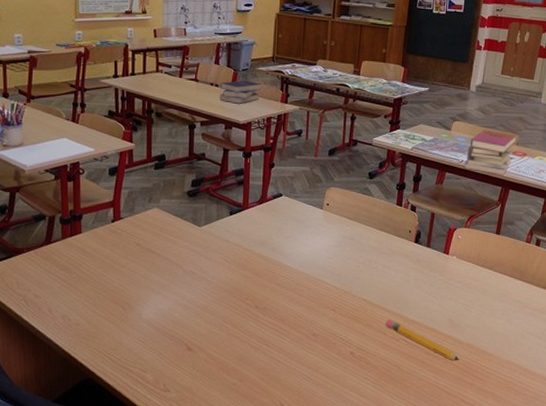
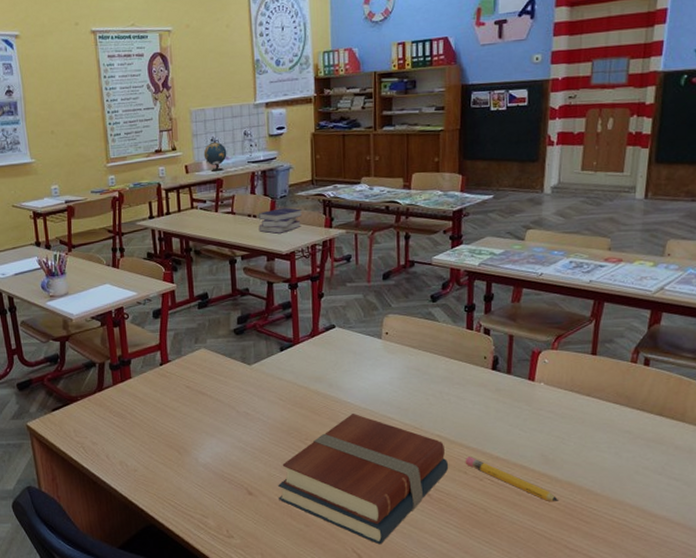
globe: none [173,10,196,39] -> present [203,141,227,171]
books: none [216,277,371,398] -> present [278,414,449,545]
books: present [463,129,517,175] -> none [544,235,608,287]

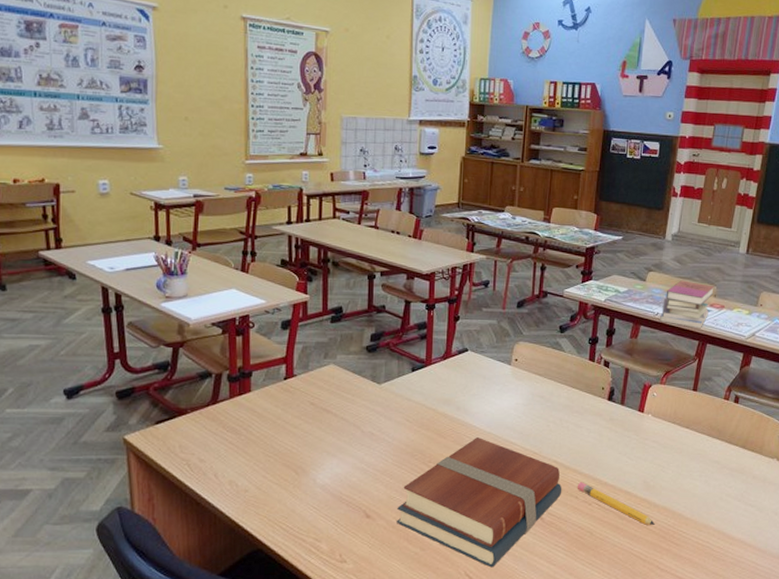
globe: present [203,141,227,171] -> none [351,152,376,183]
book: present [258,208,302,234] -> none [401,227,446,253]
books: none [544,235,608,287] -> present [659,280,714,329]

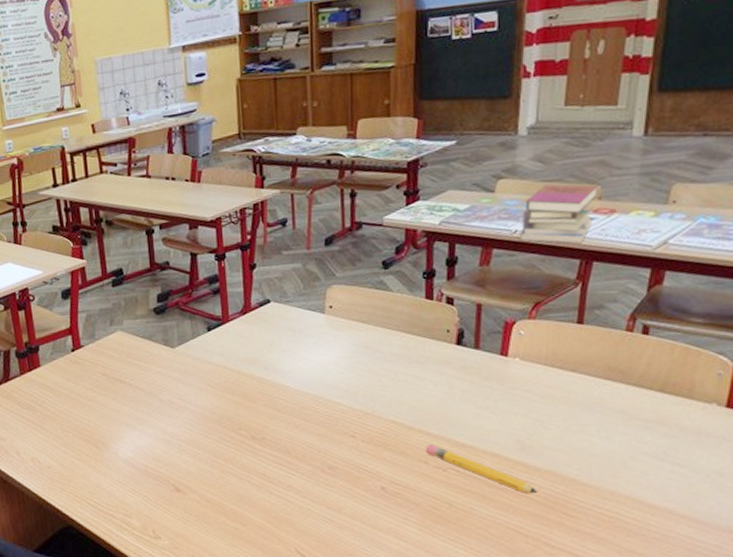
books: present [397,437,562,568] -> none [209,399,407,544]

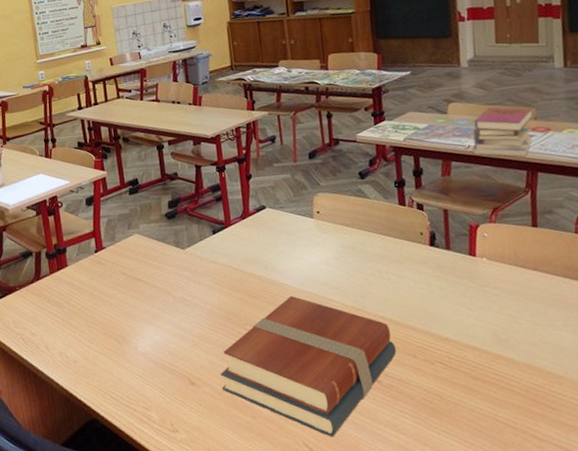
books: none [209,399,407,544] -> present [220,296,397,437]
pencil: present [425,444,538,493] -> none [412,338,520,386]

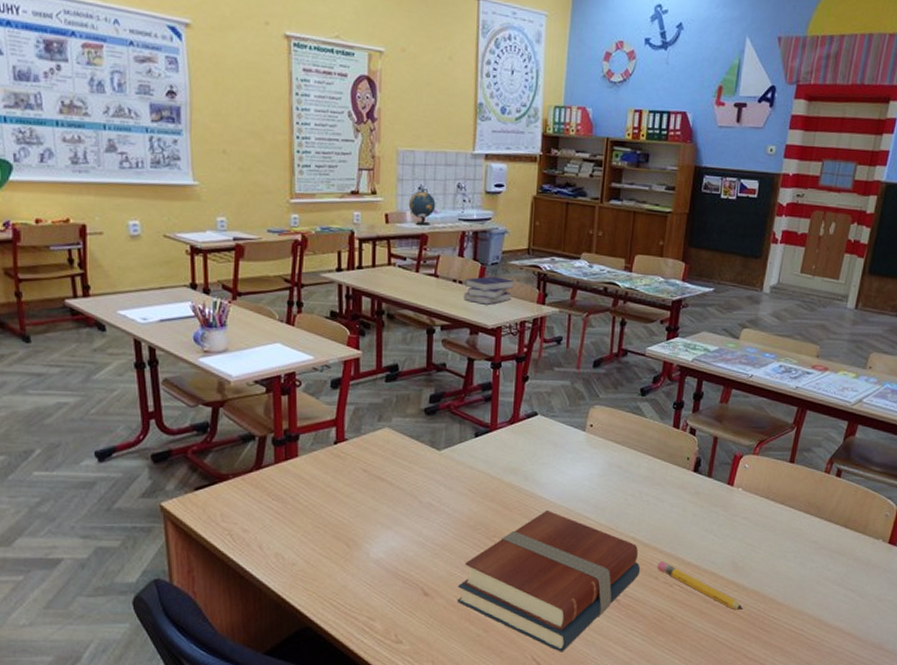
globe: none [126,34,149,62] -> present [408,190,436,226]
book: none [182,93,224,119] -> present [463,276,514,305]
pencil: none [412,338,520,386] -> present [657,561,744,610]
books: present [472,106,534,157] -> none [753,338,817,393]

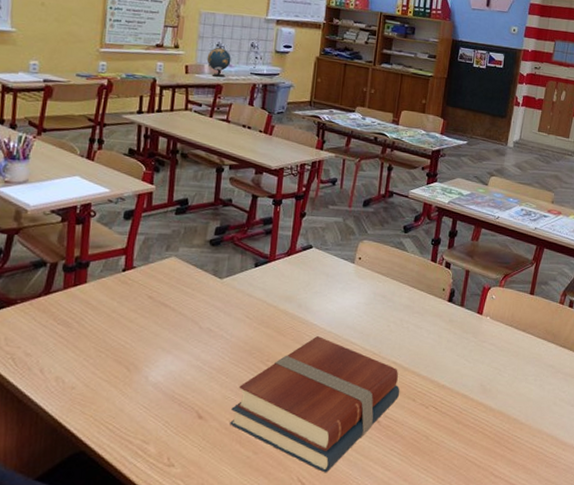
book: present [463,276,514,305] -> none [251,123,297,148]
pencil: present [657,561,744,610] -> none [414,384,491,429]

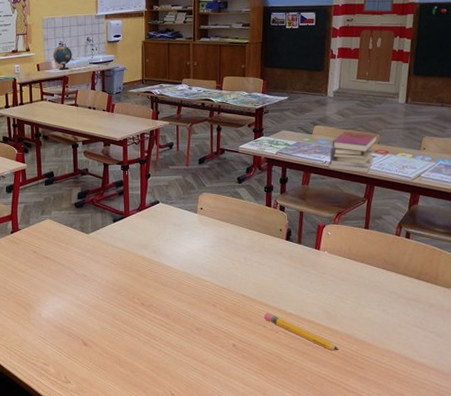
books: present [230,336,400,473] -> none [109,276,251,388]
pencil: none [414,384,491,429] -> present [264,313,339,350]
books: none [499,186,552,234] -> present [327,131,377,173]

